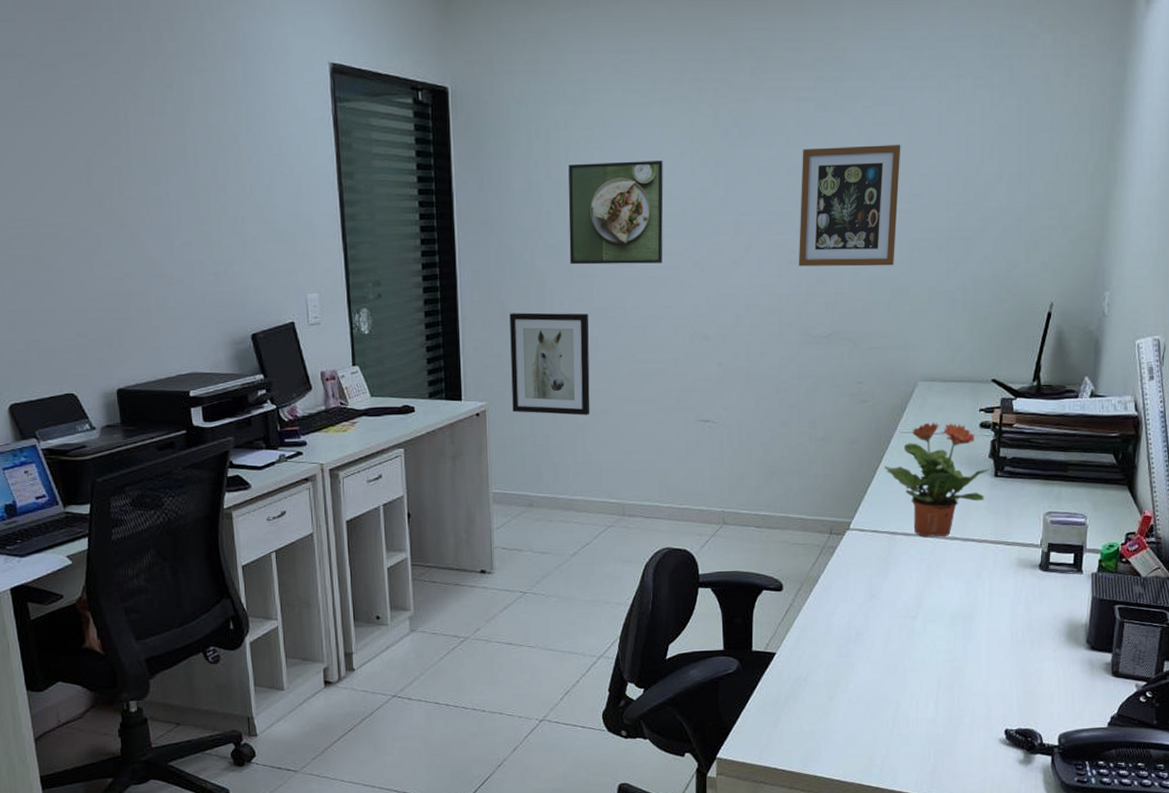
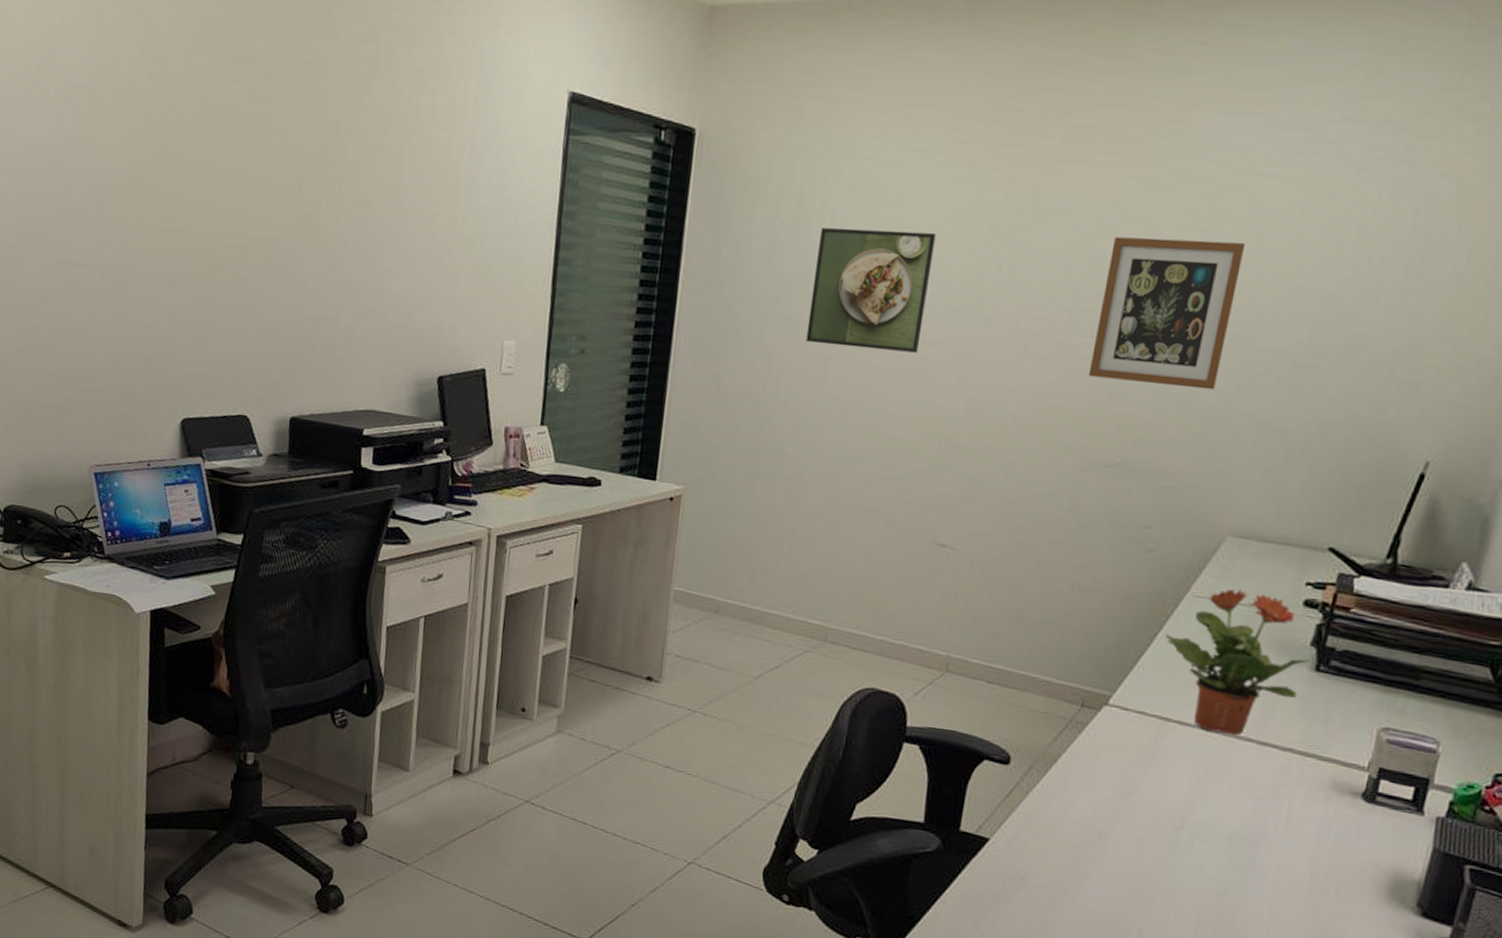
wall art: present [510,312,590,416] -> none [712,389,819,518]

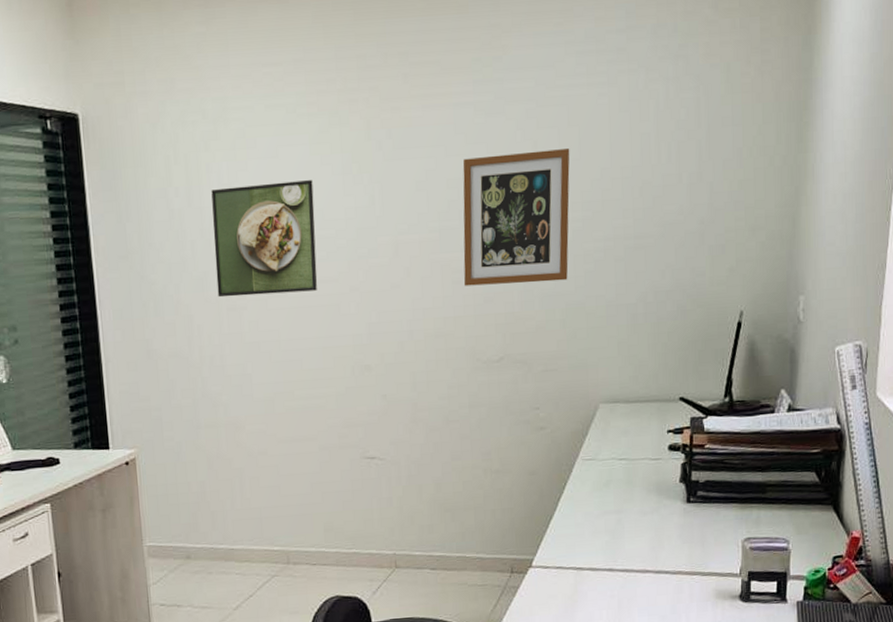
potted plant: present [1166,588,1313,736] -> none [567,446,684,571]

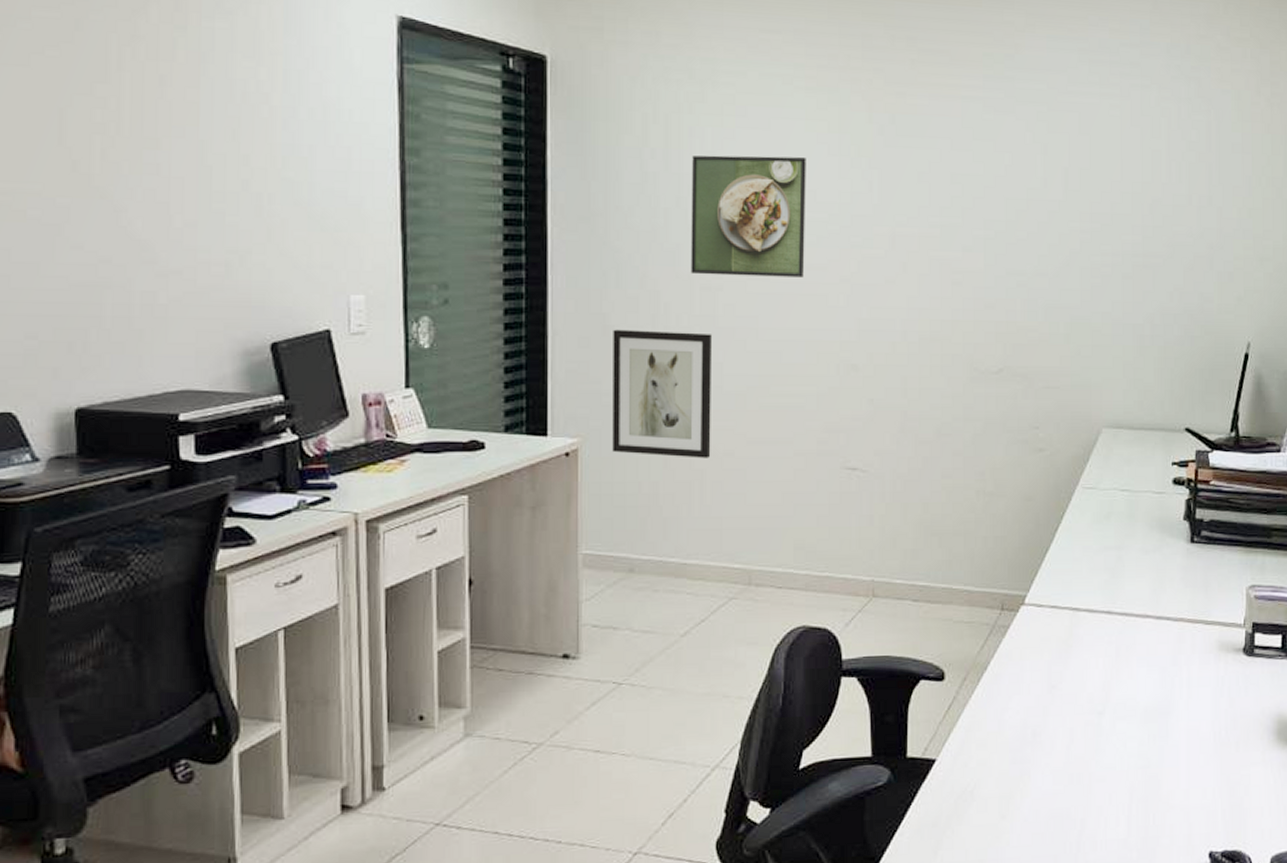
wall art: none [156,349,247,459] -> present [612,329,713,458]
wall art: present [463,149,570,286] -> none [965,154,1080,293]

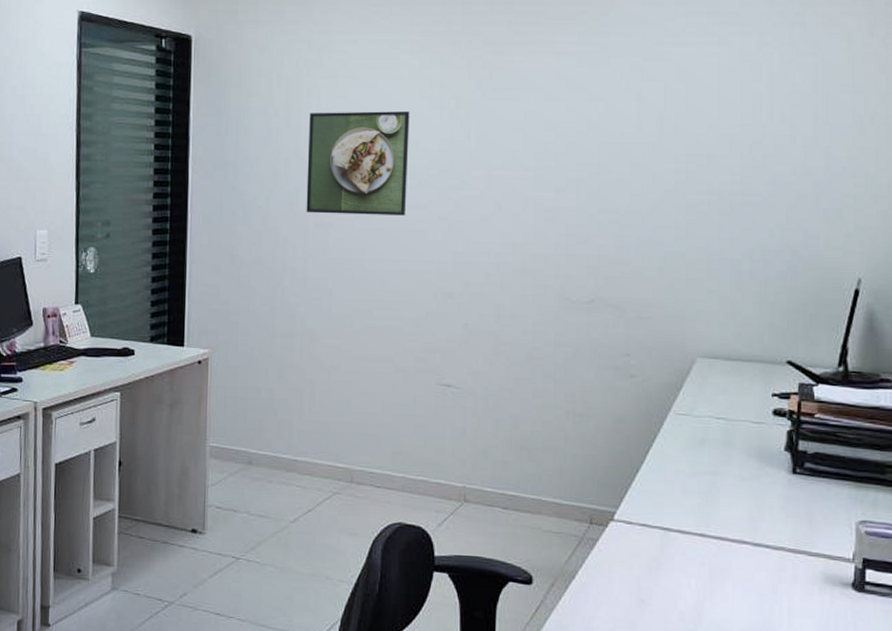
wall art: present [612,329,713,458] -> none [237,259,324,371]

